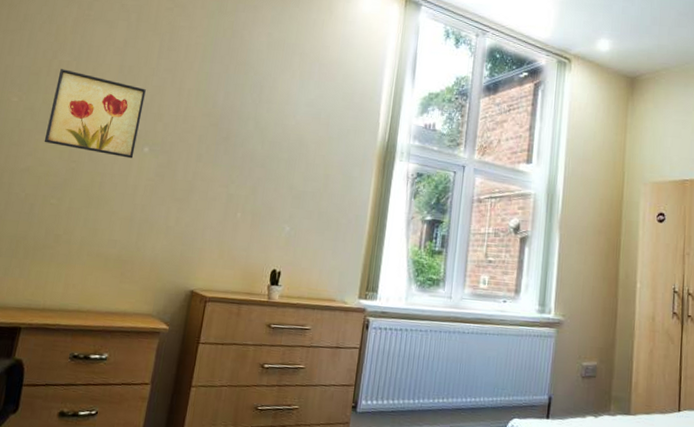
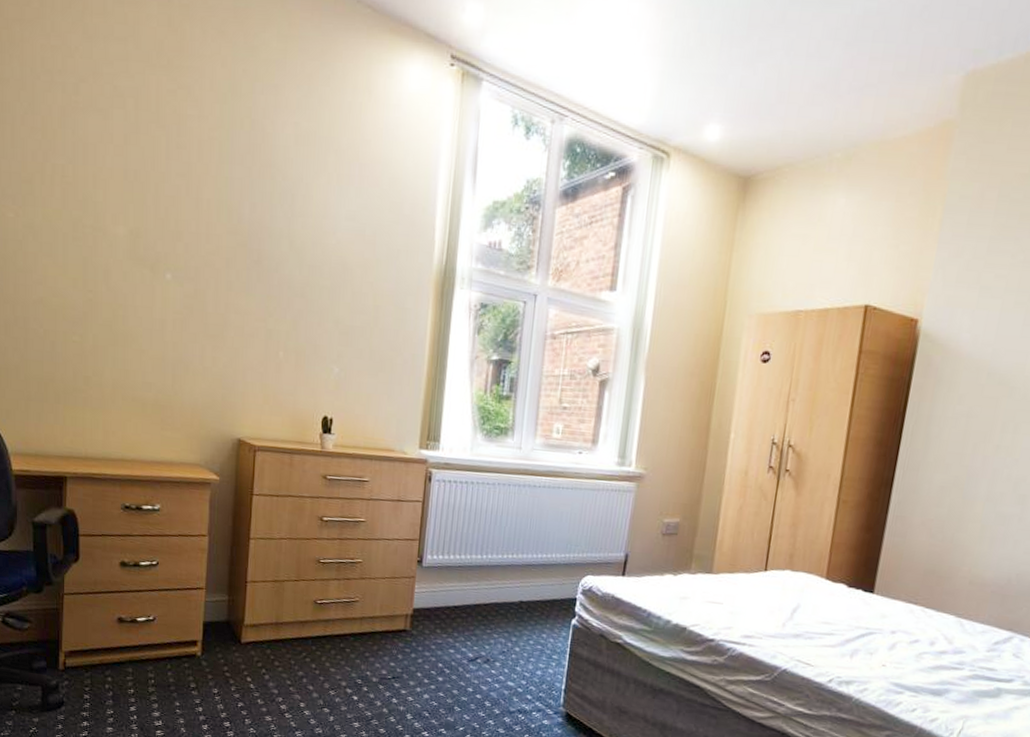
wall art: present [44,69,146,159] -> none [52,175,158,288]

